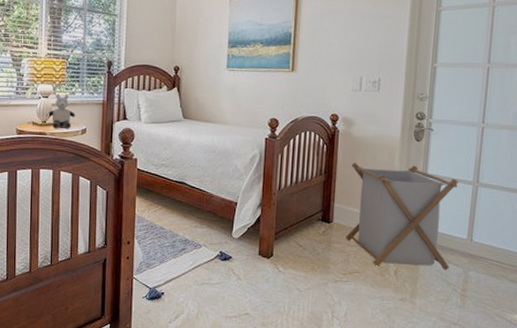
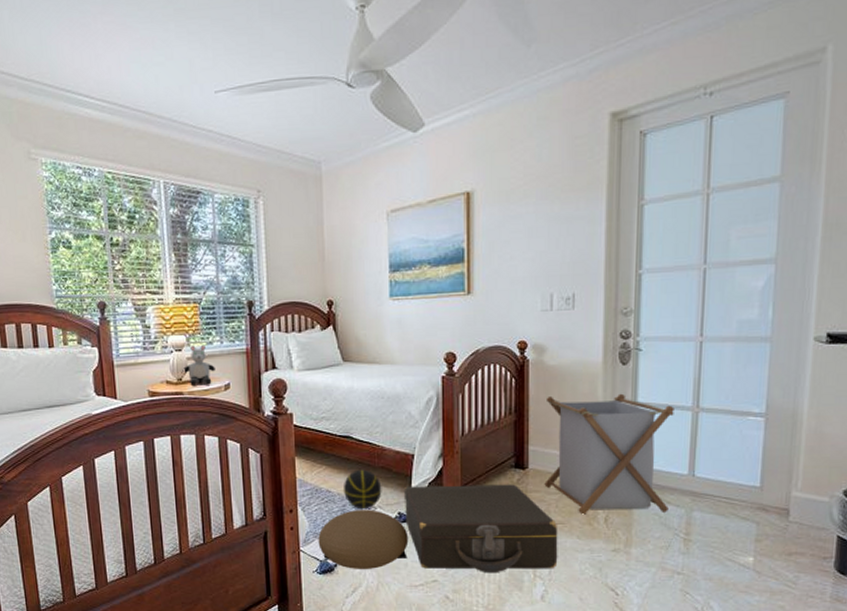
pouf: none [149,246,227,299] -> present [318,509,409,569]
basketball: none [174,211,208,247] -> present [343,469,382,510]
suitcase: none [225,229,355,311] -> present [403,484,558,574]

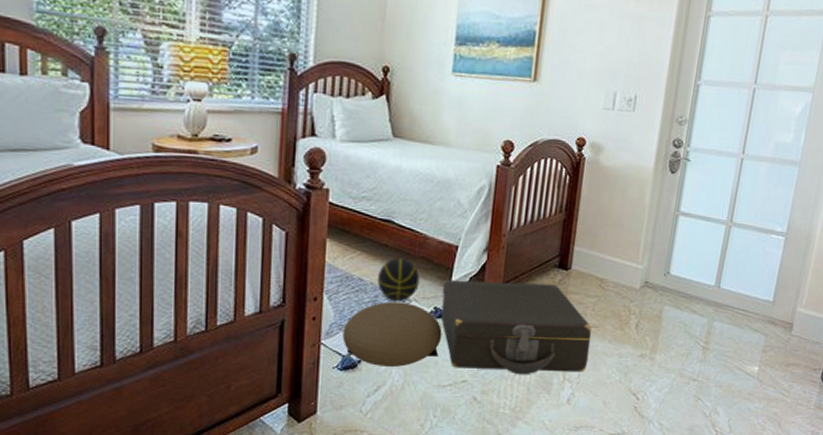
stuffed animal: present [182,344,215,387] -> none [199,96,242,146]
laundry basket: present [544,393,674,515] -> none [584,197,711,321]

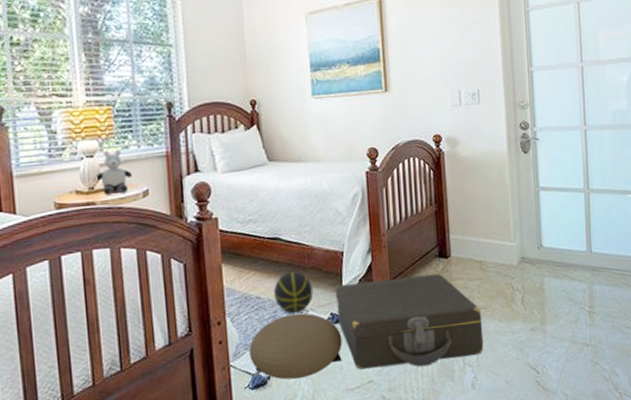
stuffed animal: none [199,96,242,146] -> present [94,149,132,196]

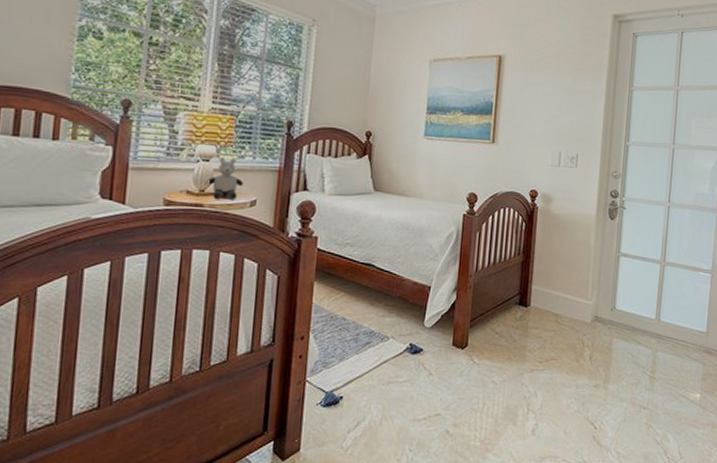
pouf: present [249,313,342,380] -> none [326,339,417,402]
basketball: present [273,271,314,314] -> none [358,298,397,339]
suitcase: present [335,273,484,370] -> none [416,317,551,407]

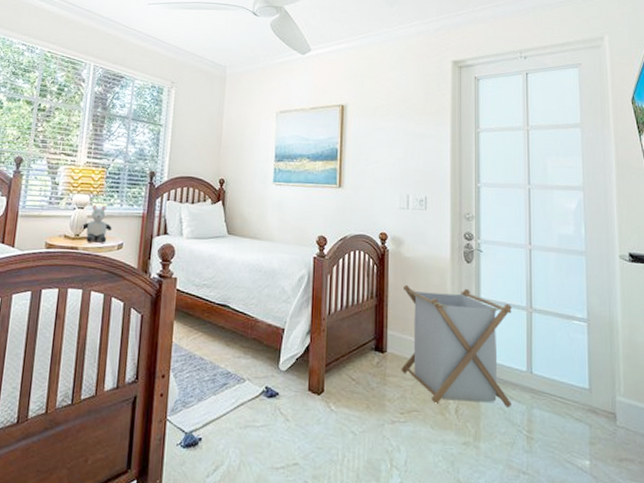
laundry basket: none [542,241,648,352] -> present [401,284,512,407]

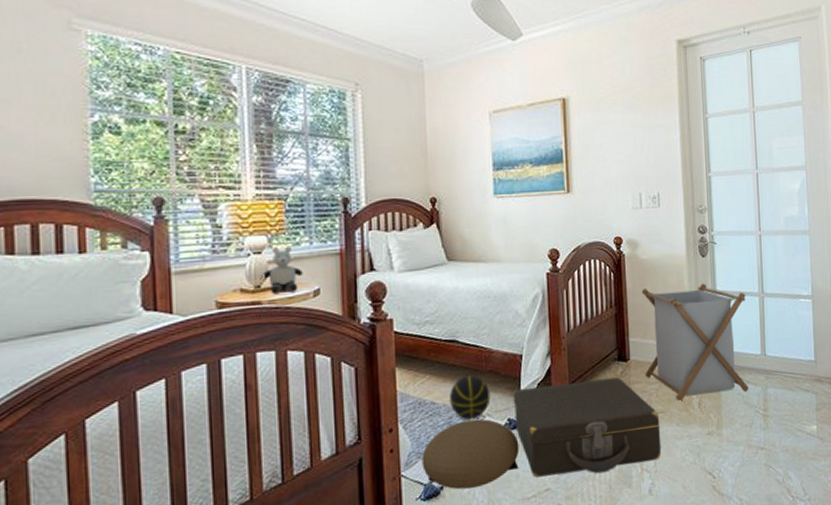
pouf: none [185,380,274,446] -> present [422,419,519,490]
basketball: none [215,339,253,381] -> present [449,375,491,420]
suitcase: none [272,360,414,460] -> present [512,377,662,478]

